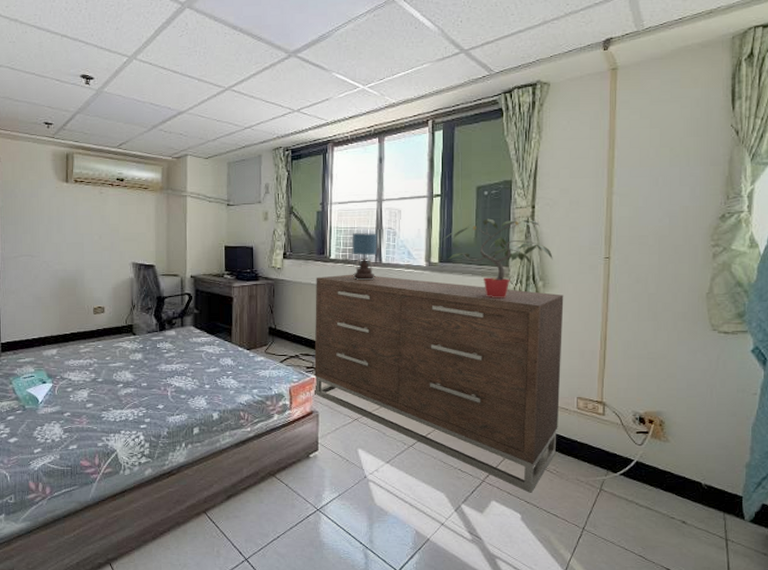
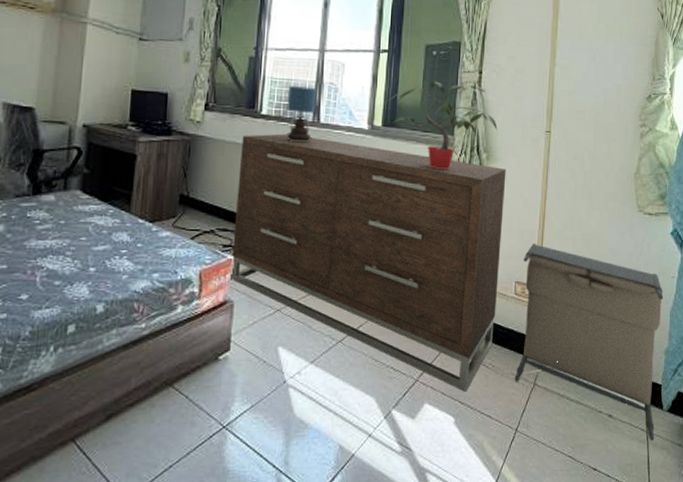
laundry hamper: none [580,362,744,549] -> present [514,243,664,441]

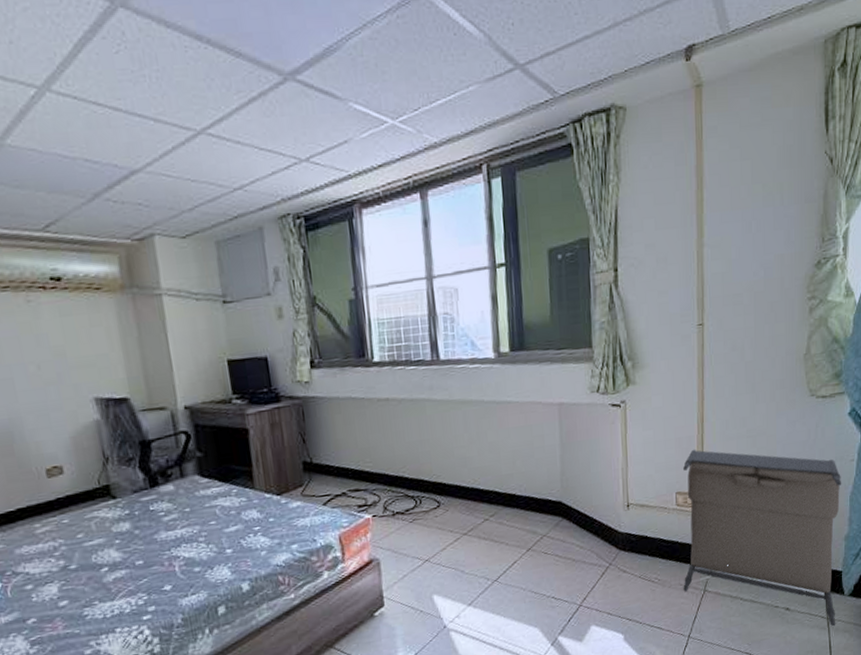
dresser: present [232,133,506,392] -> none [357,374,658,609]
table lamp: present [286,86,317,143] -> none [398,321,434,386]
potted plant: present [390,81,498,170] -> none [515,286,642,389]

